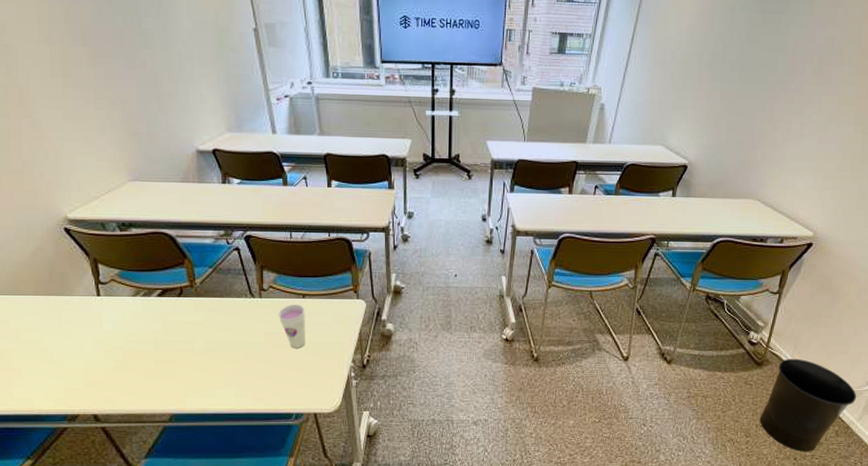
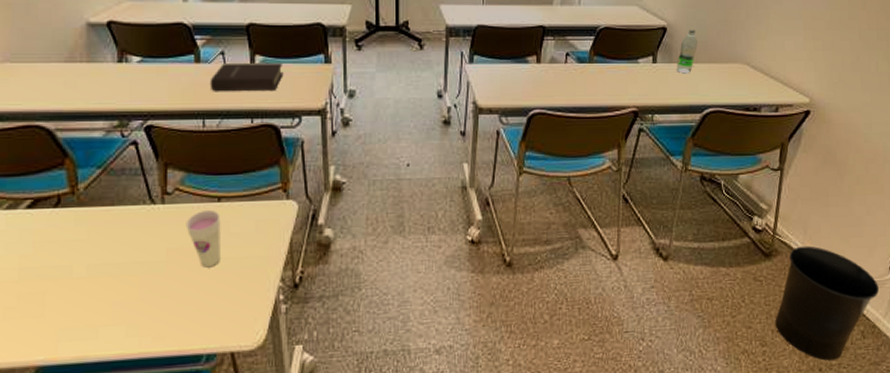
book: none [295,186,355,210] -> present [209,62,284,91]
bottle: none [694,168,715,207] -> present [677,30,698,74]

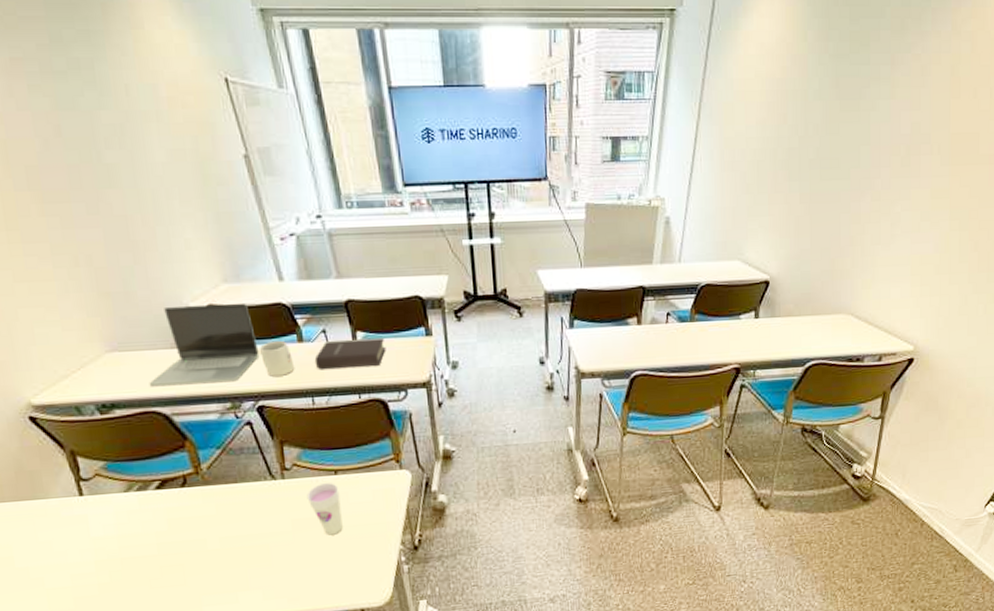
laptop: none [38,20,154,99] -> present [150,302,259,386]
mug: none [156,59,189,96] -> present [260,340,295,377]
bottle: present [677,30,698,74] -> none [779,282,801,328]
waste bin: present [775,245,879,361] -> none [871,489,973,593]

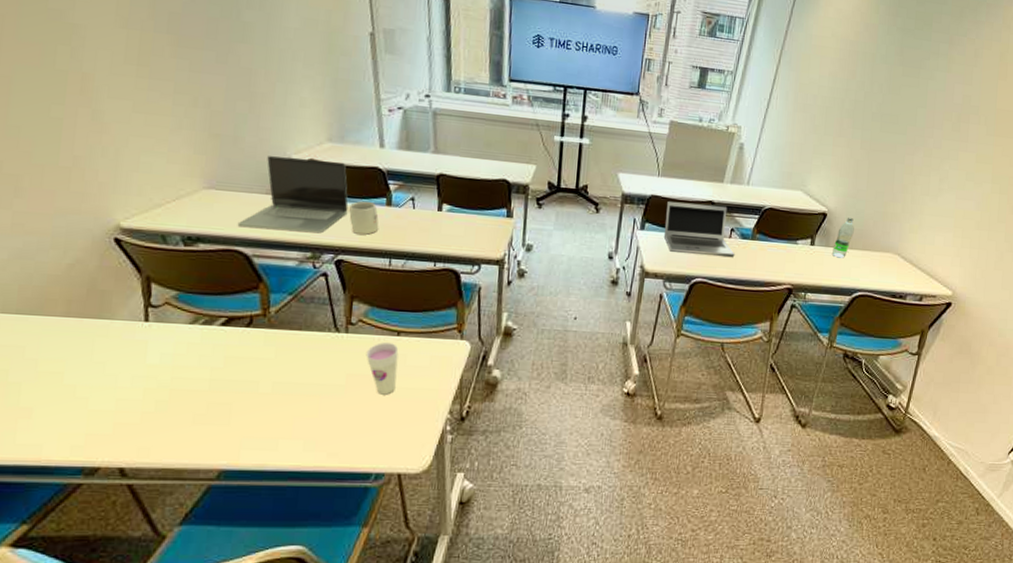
book: present [314,337,386,369] -> none [398,209,468,238]
laptop: none [595,289,674,347] -> present [664,200,735,257]
bottle: none [779,282,801,328] -> present [832,218,854,258]

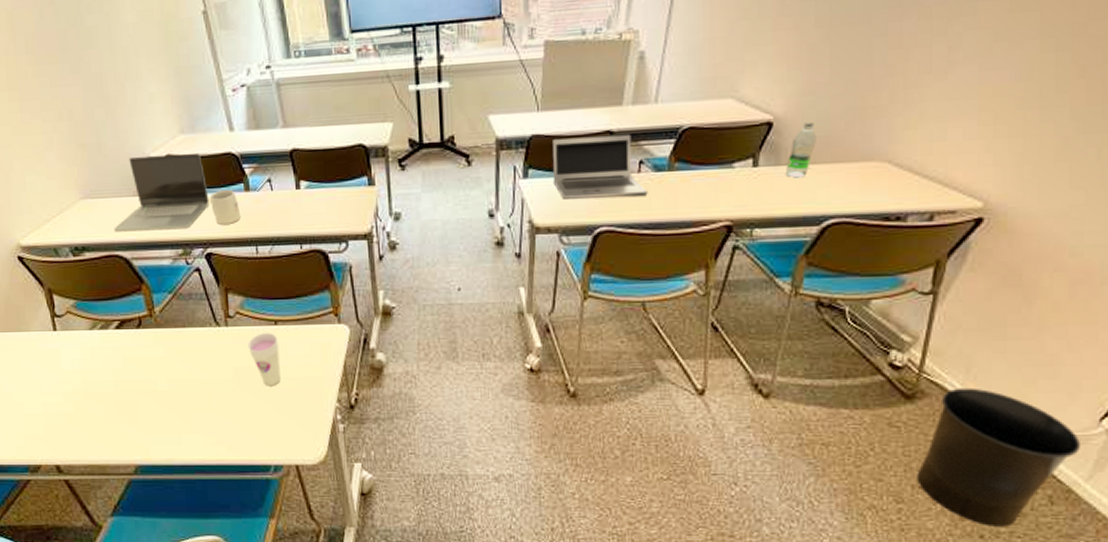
waste bin: none [898,426,996,532] -> present [917,387,1080,527]

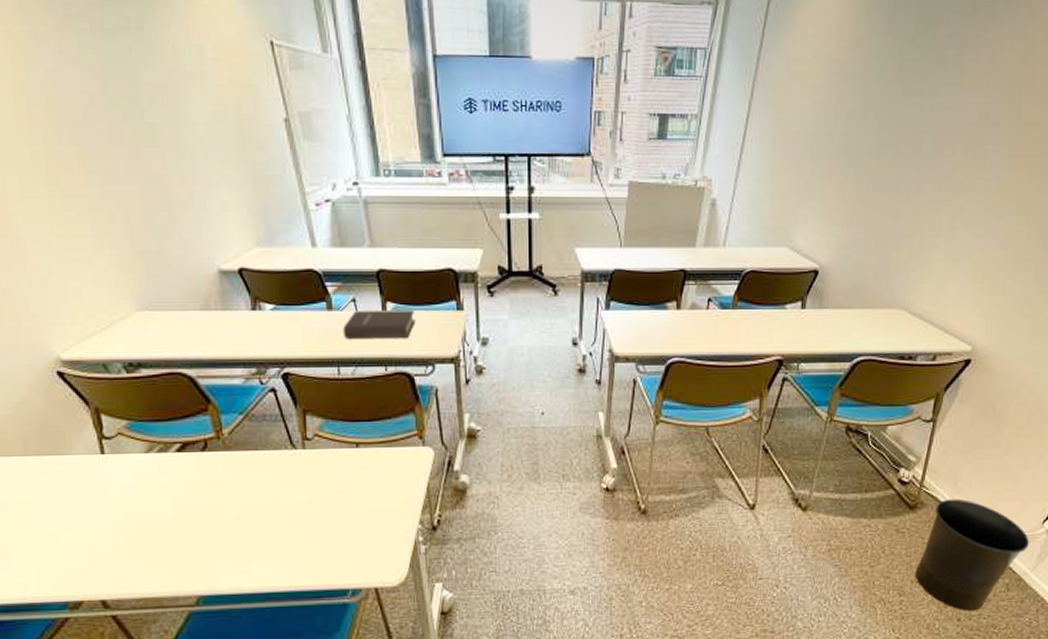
laptop: present [115,152,209,231] -> none [178,267,288,347]
mug: present [210,189,241,225] -> none [289,307,323,344]
cup: present [247,333,281,386] -> none [326,456,361,510]
book: none [259,187,329,218] -> present [342,309,416,339]
laptop: present [553,134,648,199] -> none [633,273,714,331]
bottle: present [786,123,816,178] -> none [827,273,852,320]

